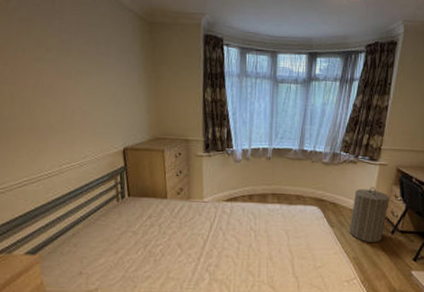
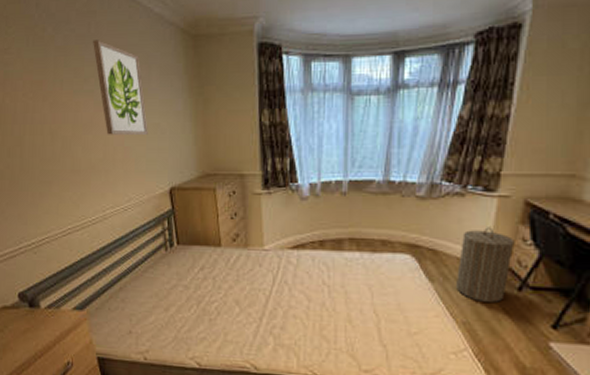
wall art: none [56,16,106,102] -> present [93,39,148,135]

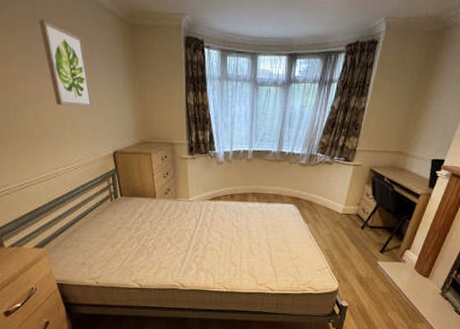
laundry hamper: present [456,227,515,302] -> none [323,186,362,236]

